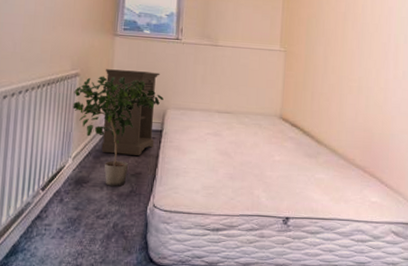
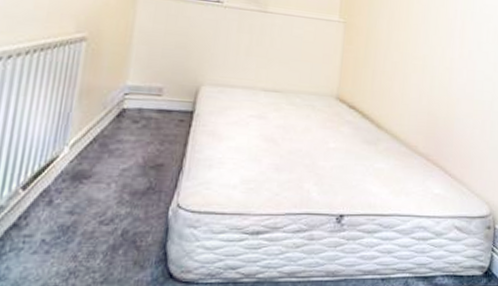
potted plant: present [73,76,164,187] -> none [74,41,197,184]
nightstand: present [101,69,161,155] -> none [110,33,195,142]

